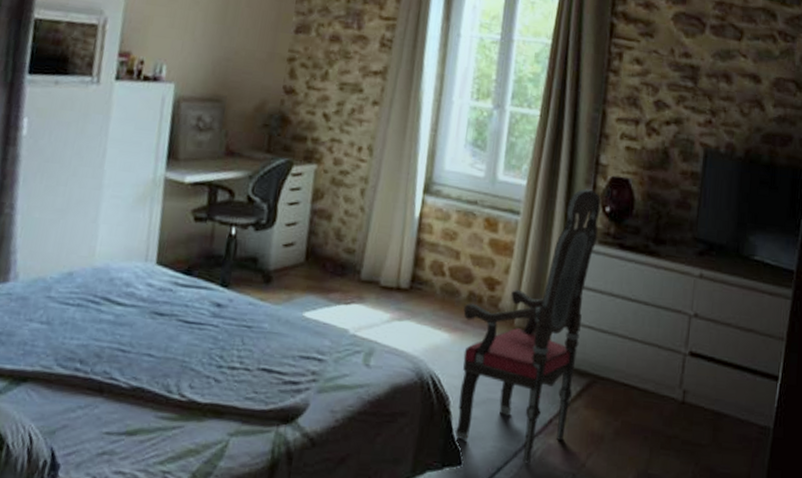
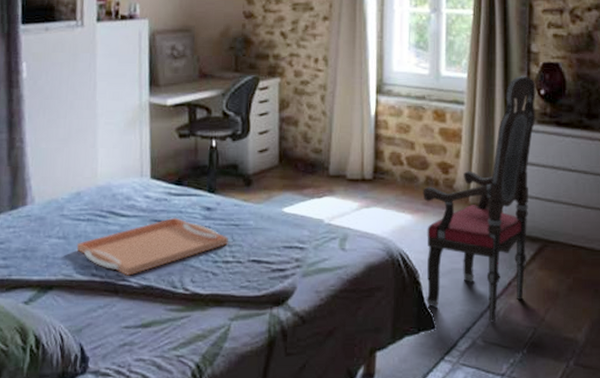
serving tray: none [60,311,238,374] -> present [76,217,228,276]

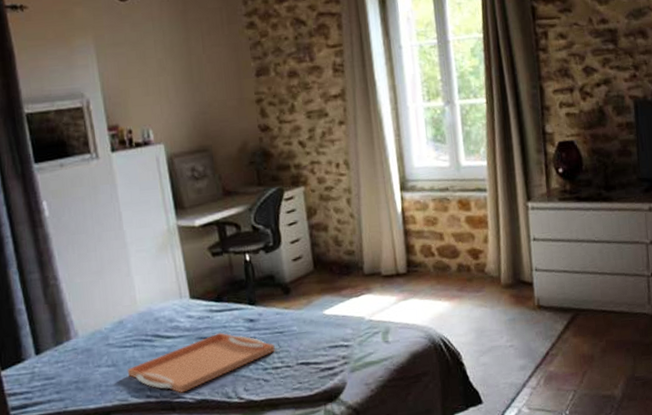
armchair: present [423,76,536,322] -> none [456,156,562,390]

